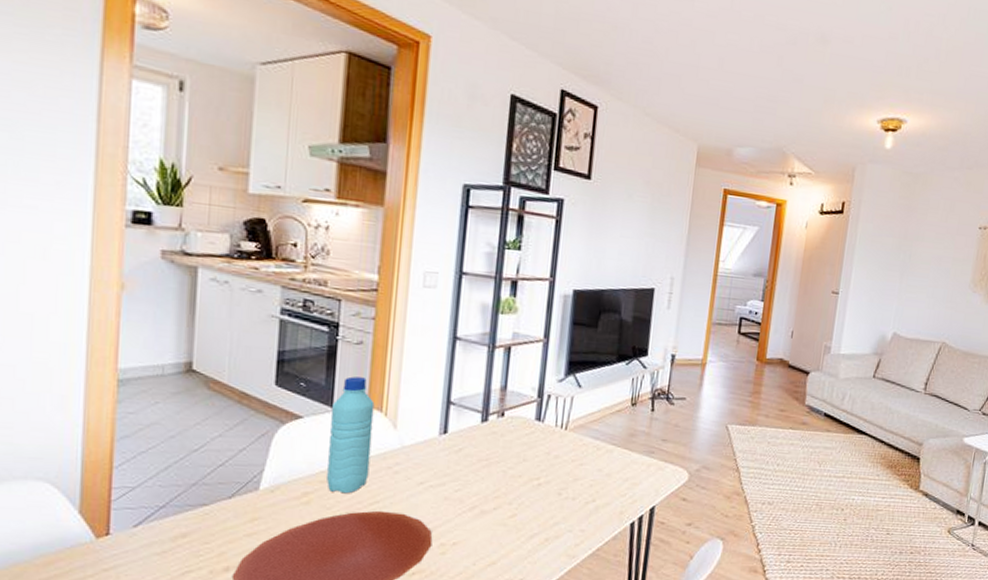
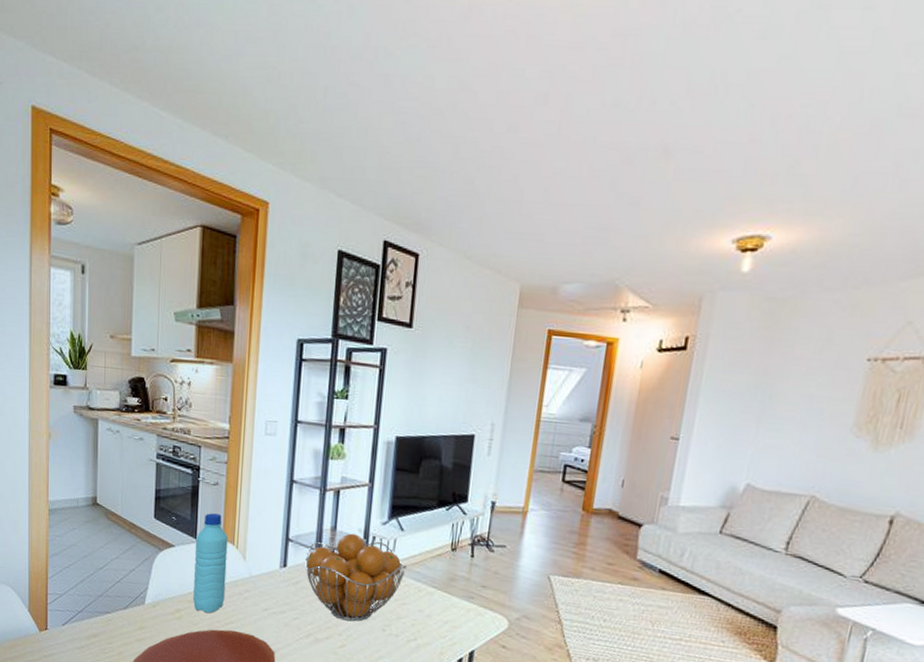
fruit basket: none [468,392,584,488] -> present [304,533,406,622]

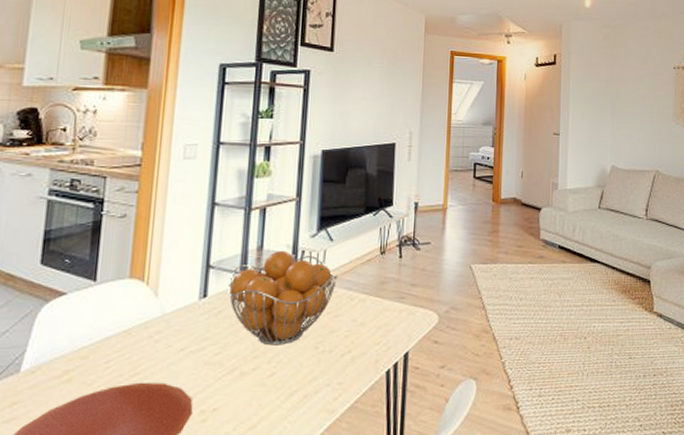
water bottle: present [193,513,228,614] -> none [88,249,137,368]

